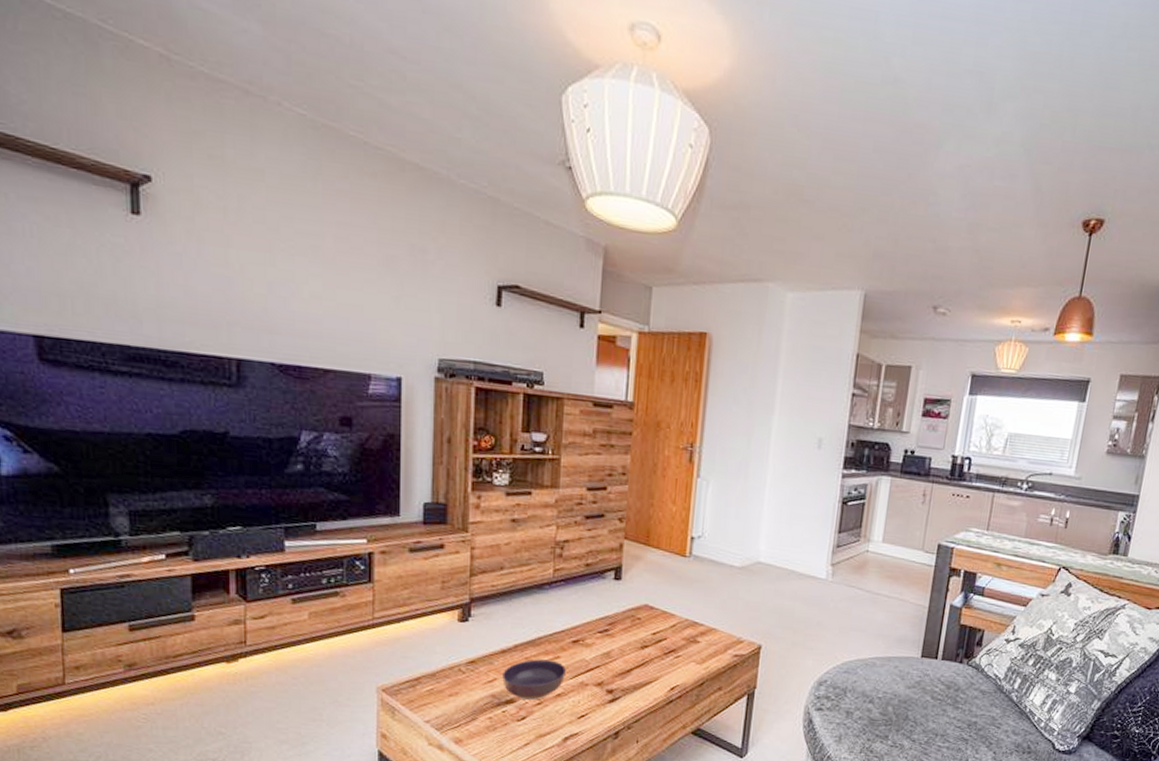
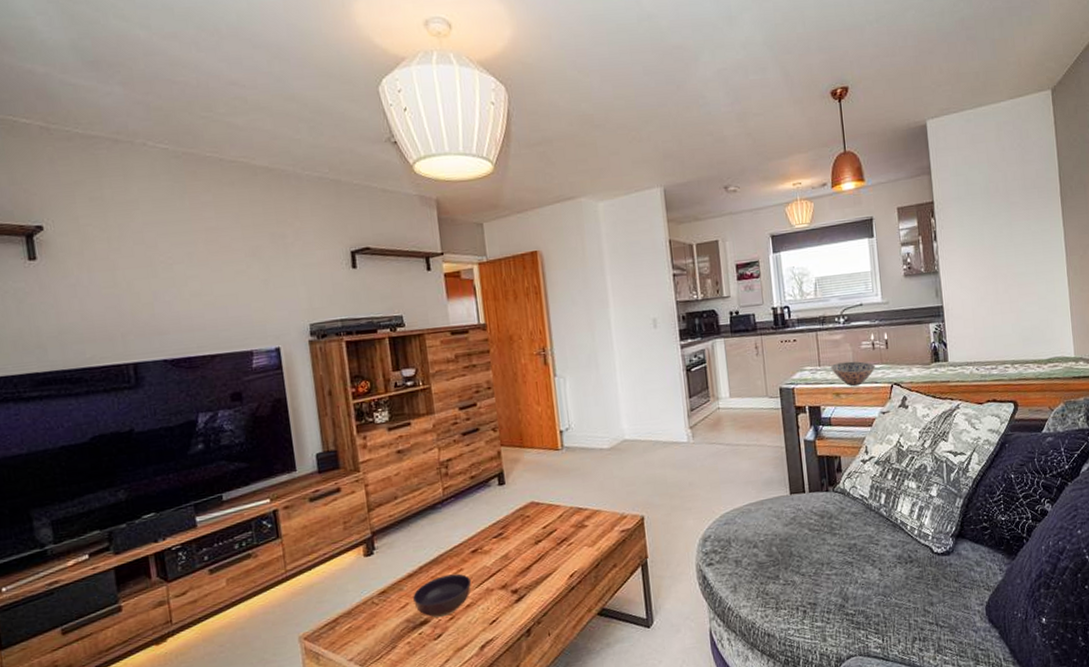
bowl: none [998,531,1049,561] -> present [830,361,876,387]

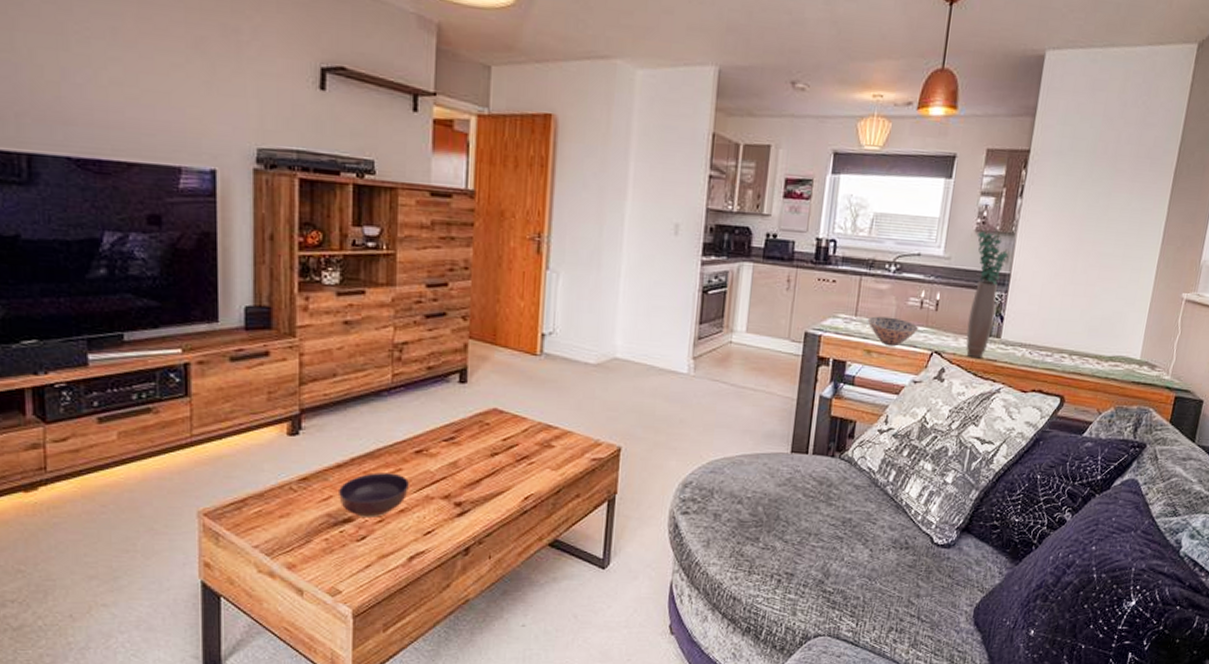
vase: none [906,271,939,383] -> present [965,225,1009,359]

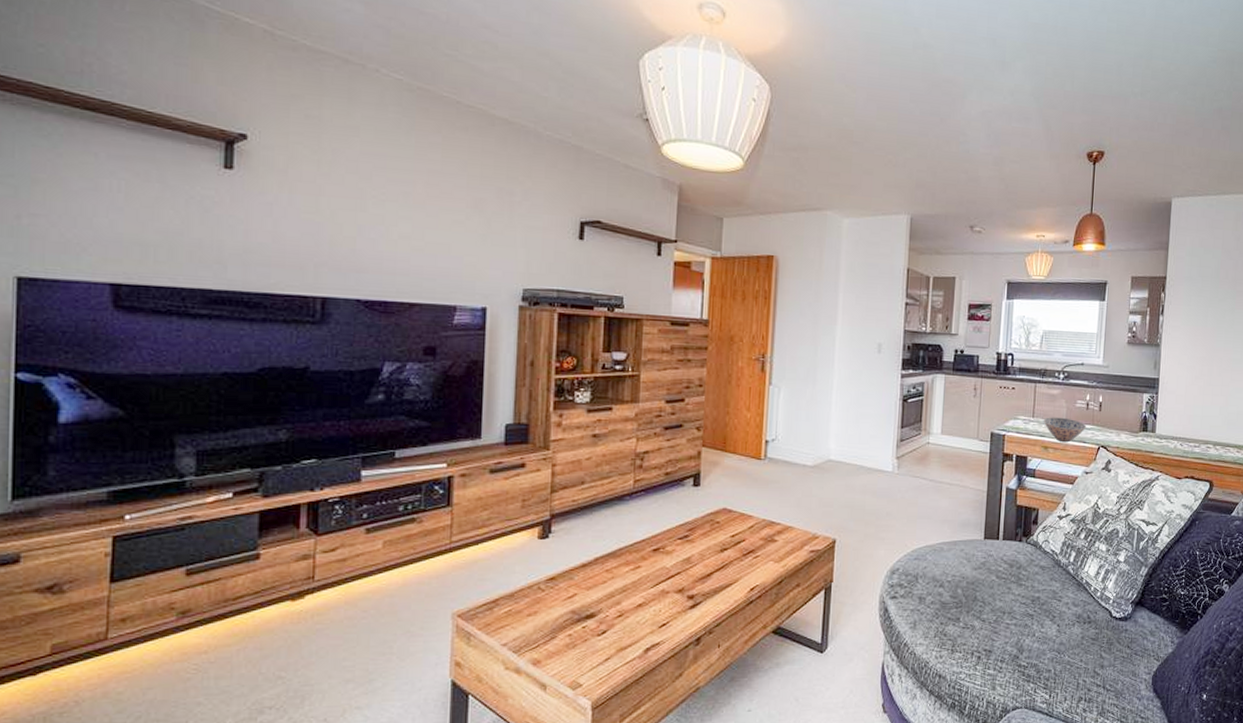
bowl: present [339,472,410,517] -> none [583,570,648,613]
vase: present [965,225,1009,359] -> none [1126,339,1156,451]

